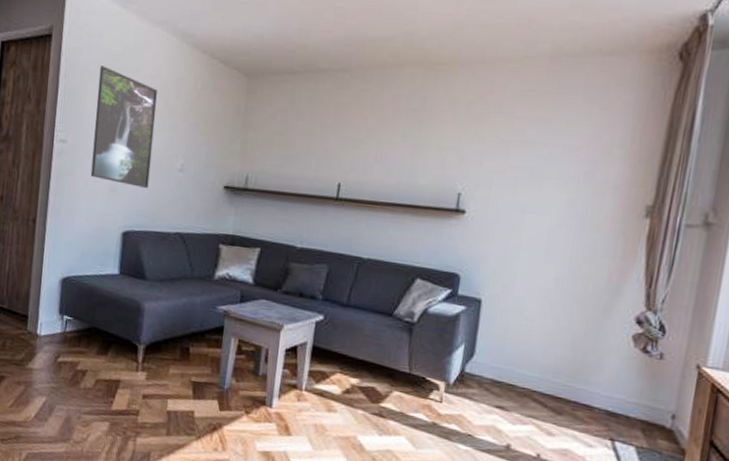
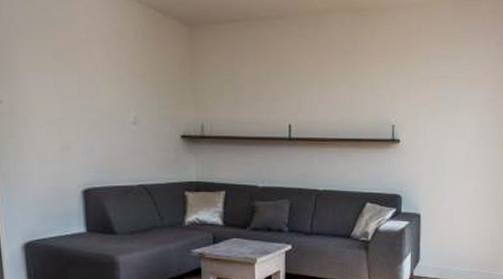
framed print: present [90,65,158,189] -> none [26,18,103,145]

